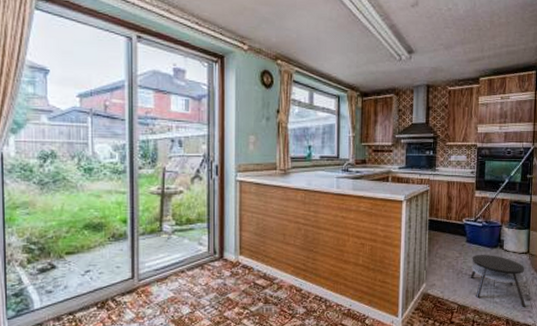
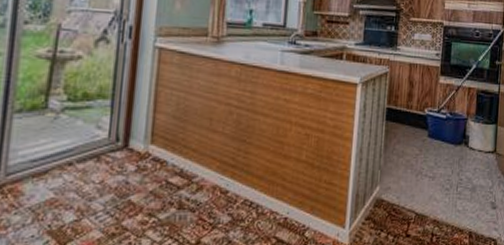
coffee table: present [470,255,527,308] -> none [430,153,492,218]

